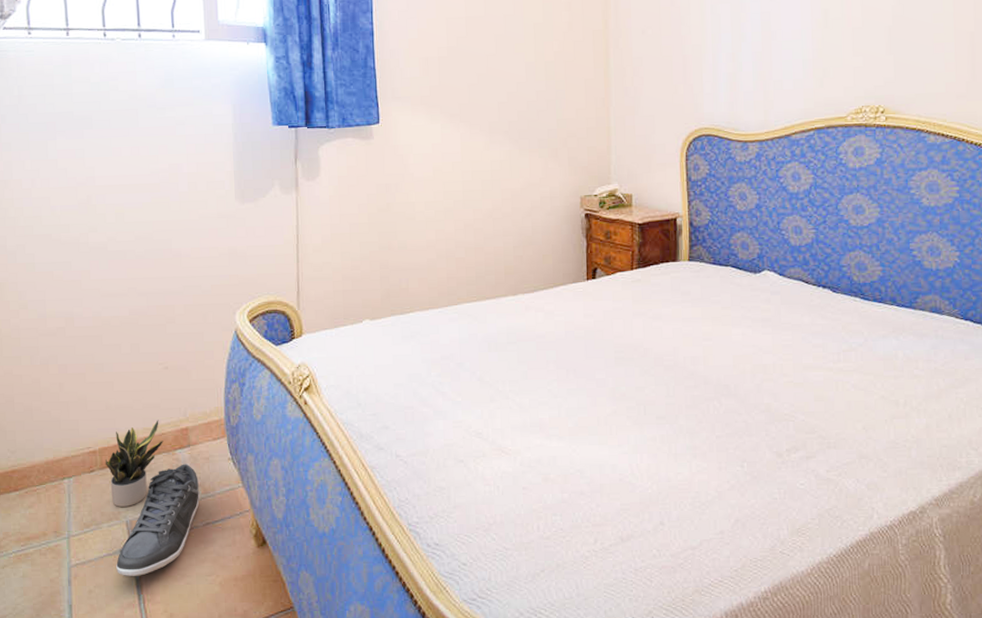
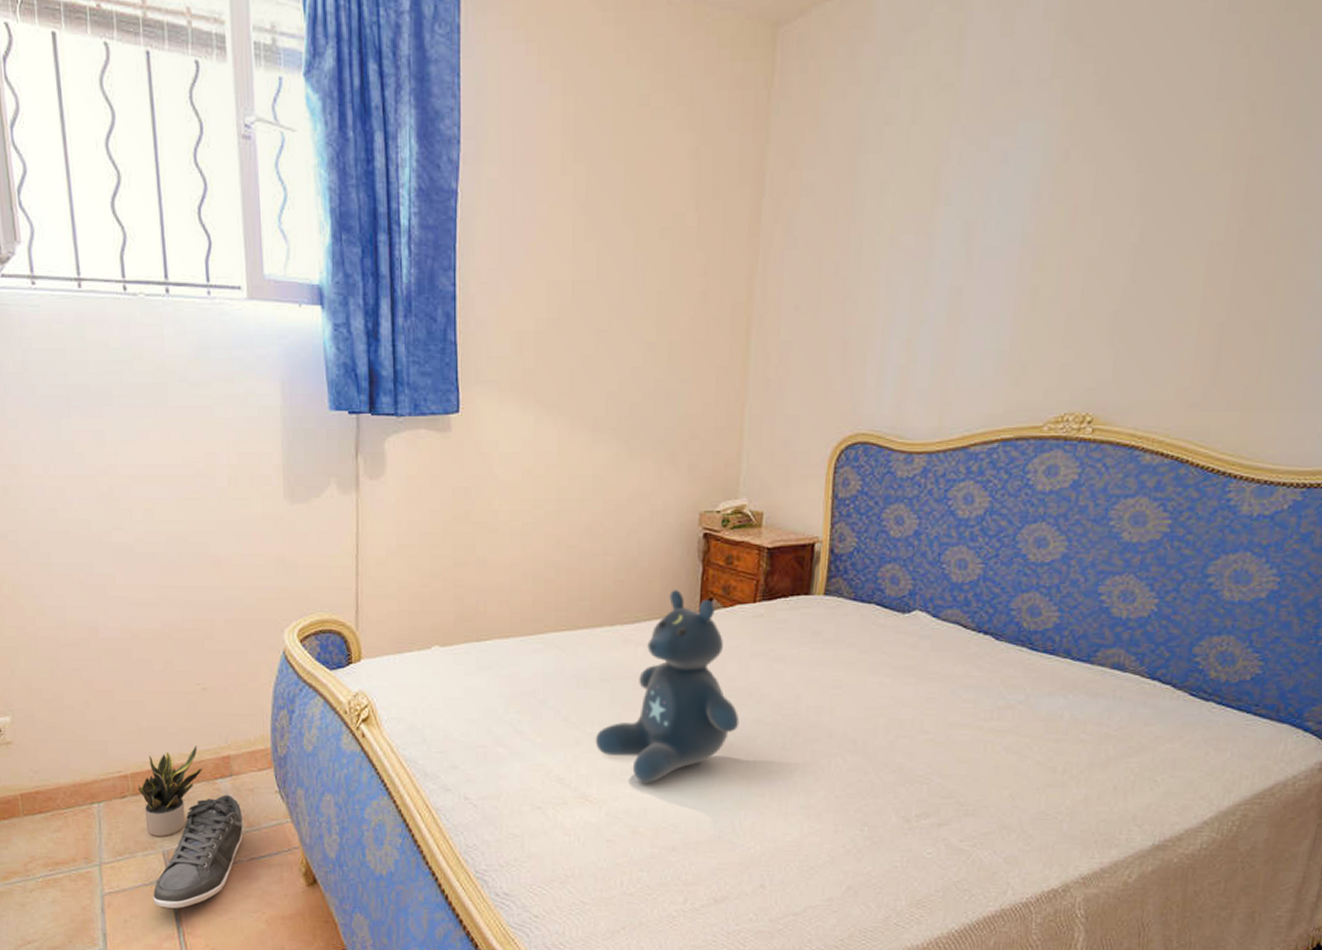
stuffed bear: none [507,262,629,433] -> present [595,590,740,783]

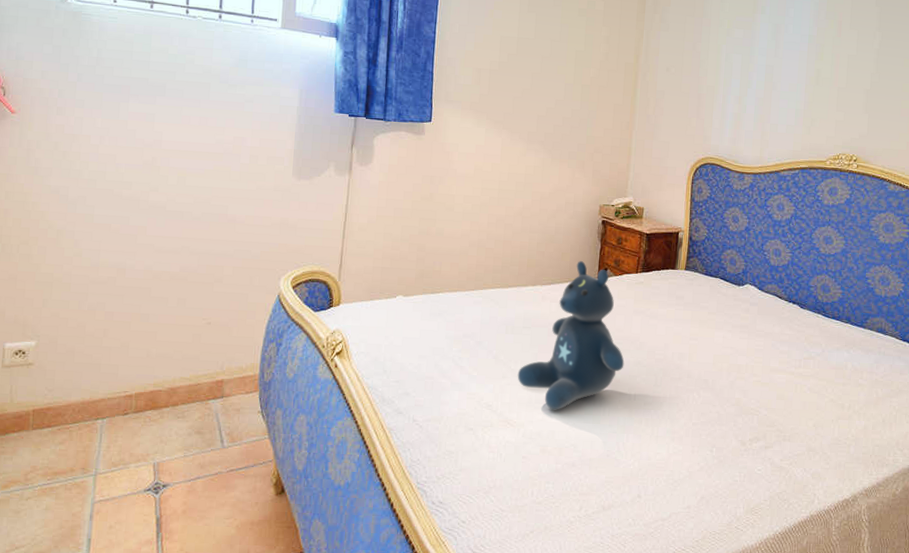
potted plant: present [138,745,203,836] -> none [139,371,198,450]
shoe: present [153,794,243,910] -> none [139,413,228,516]

